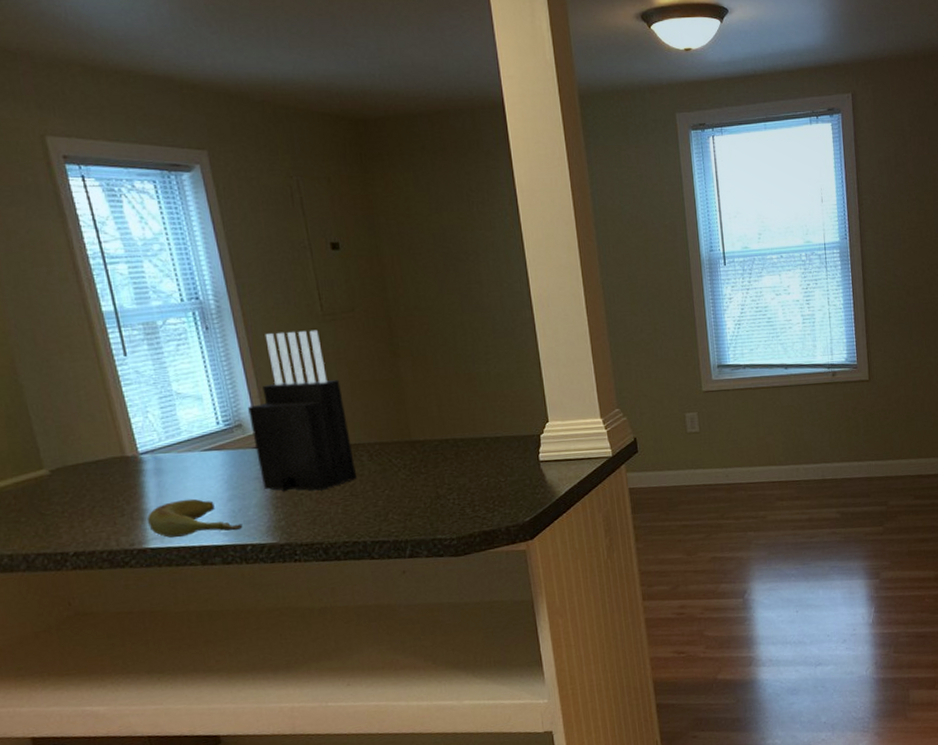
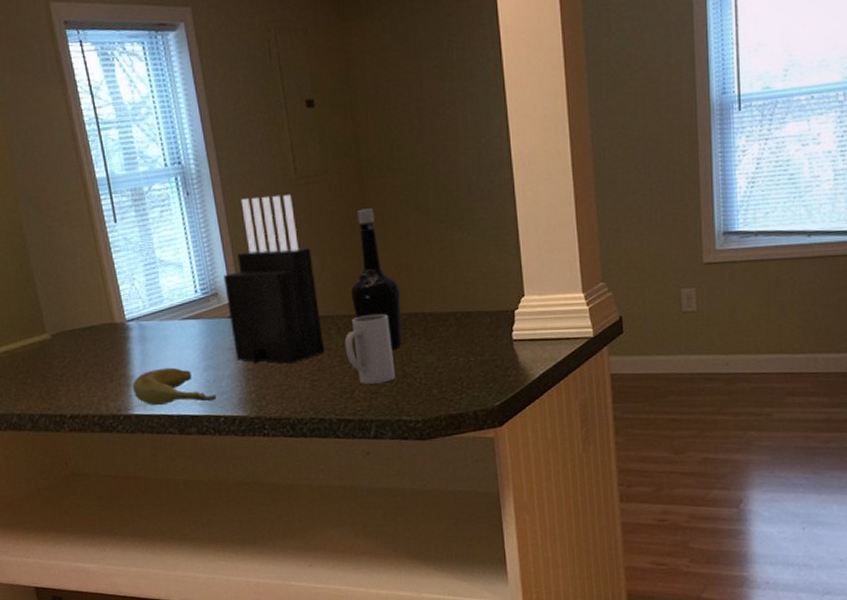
mug: none [377,441,429,507] -> present [344,314,396,384]
bottle: none [382,343,435,474] -> present [351,208,402,350]

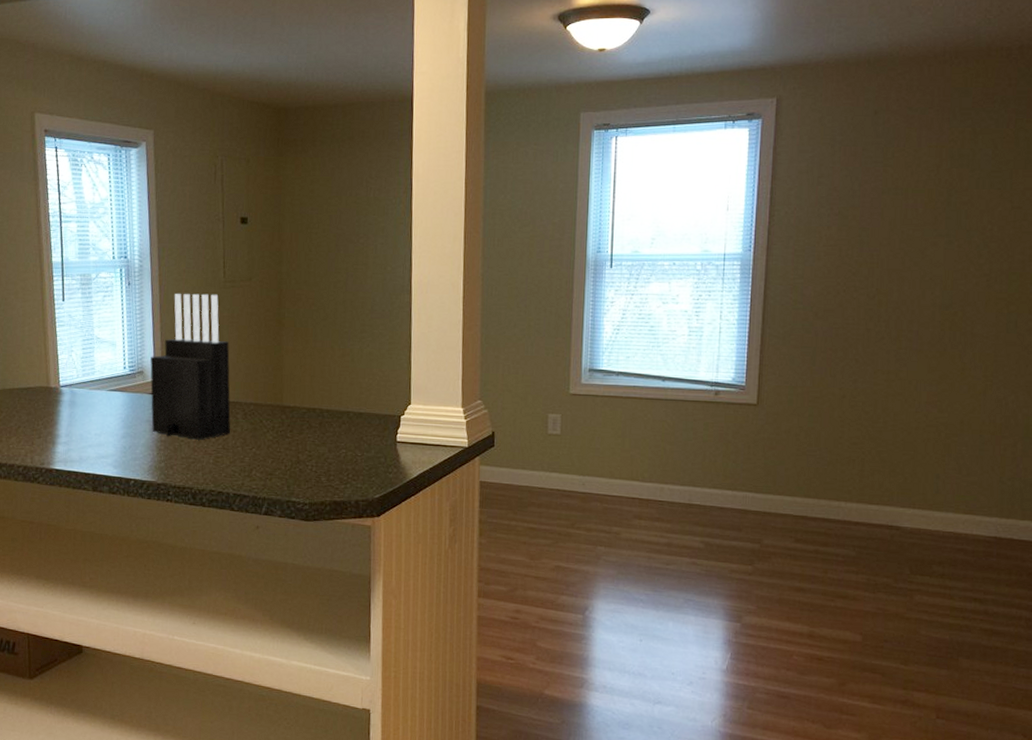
banana: present [133,367,217,405] -> none [57,431,130,465]
mug: present [344,314,396,384] -> none [248,405,291,466]
bottle: present [351,208,402,350] -> none [259,314,303,439]

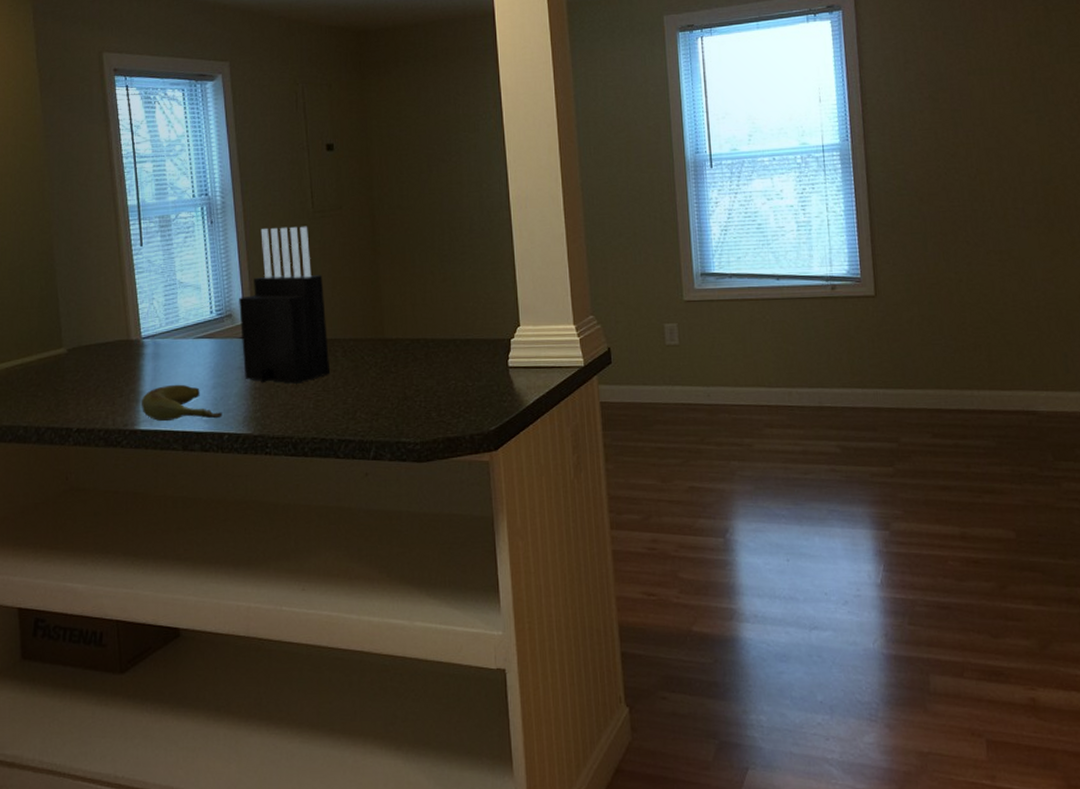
banana: none [57,431,130,465] -> present [142,384,222,421]

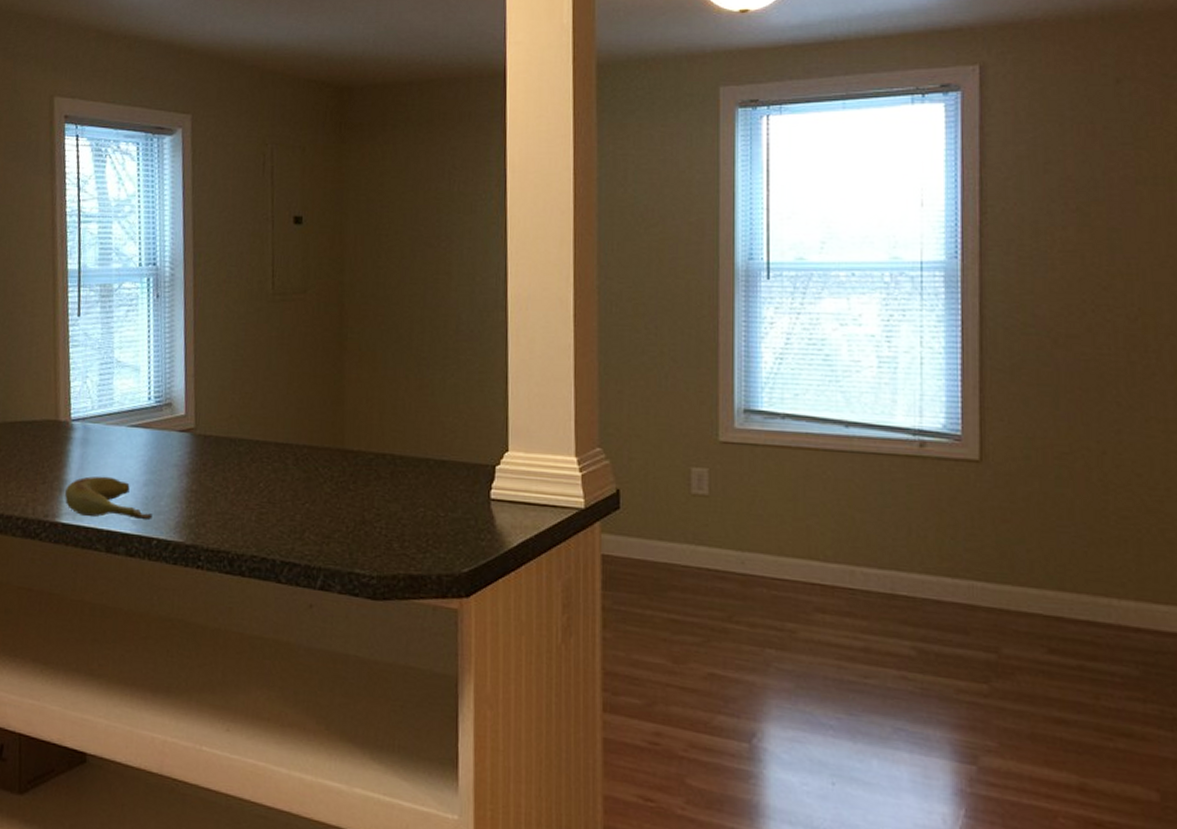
knife block: present [239,226,331,384] -> none [180,308,279,491]

